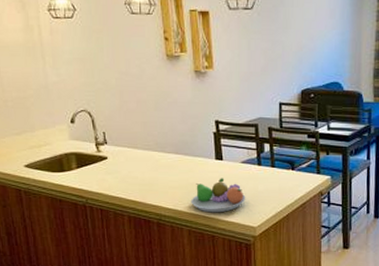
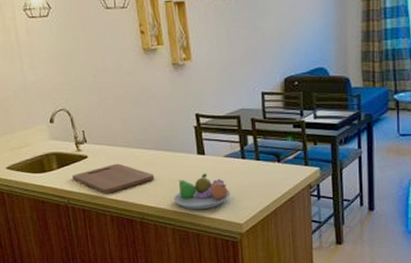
cutting board: none [90,165,173,194] -> present [71,163,155,193]

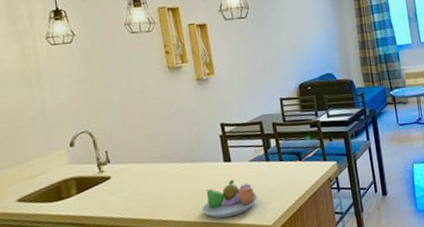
cutting board: present [71,163,155,193] -> none [92,180,182,214]

